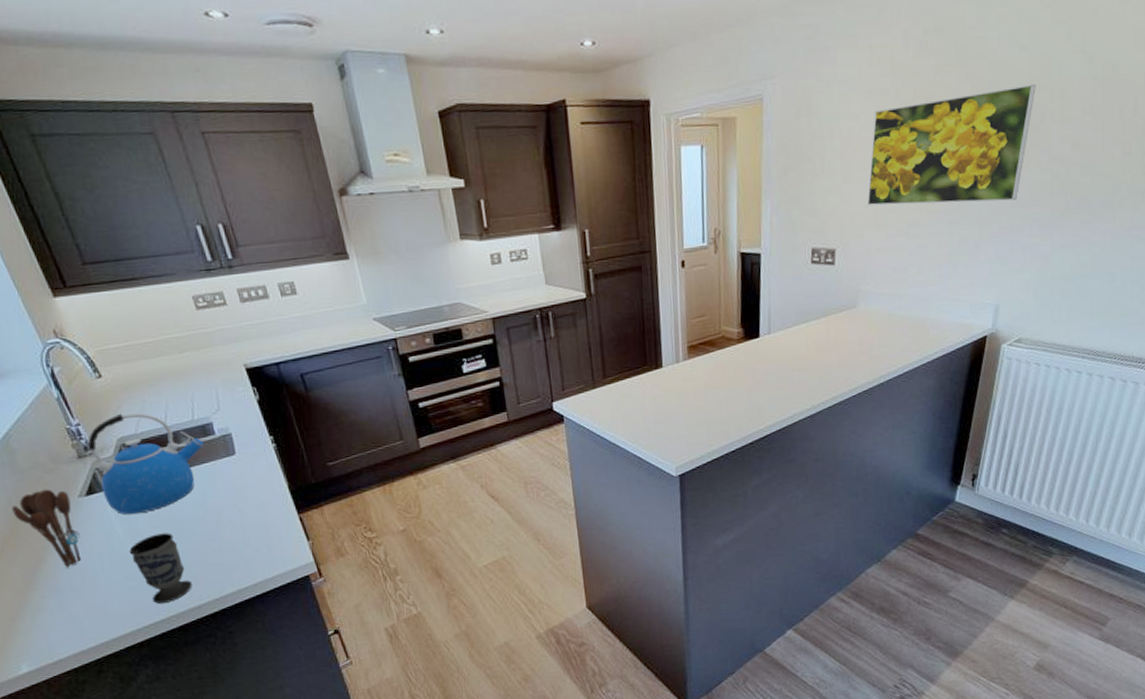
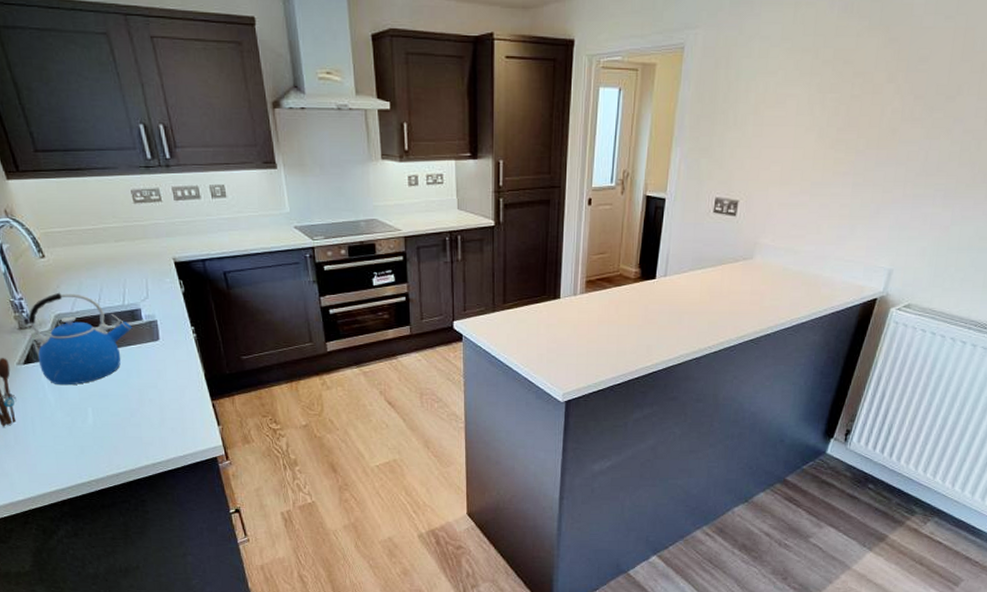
cup: present [129,533,192,604] -> none [58,405,112,468]
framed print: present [867,84,1036,205] -> none [775,54,957,168]

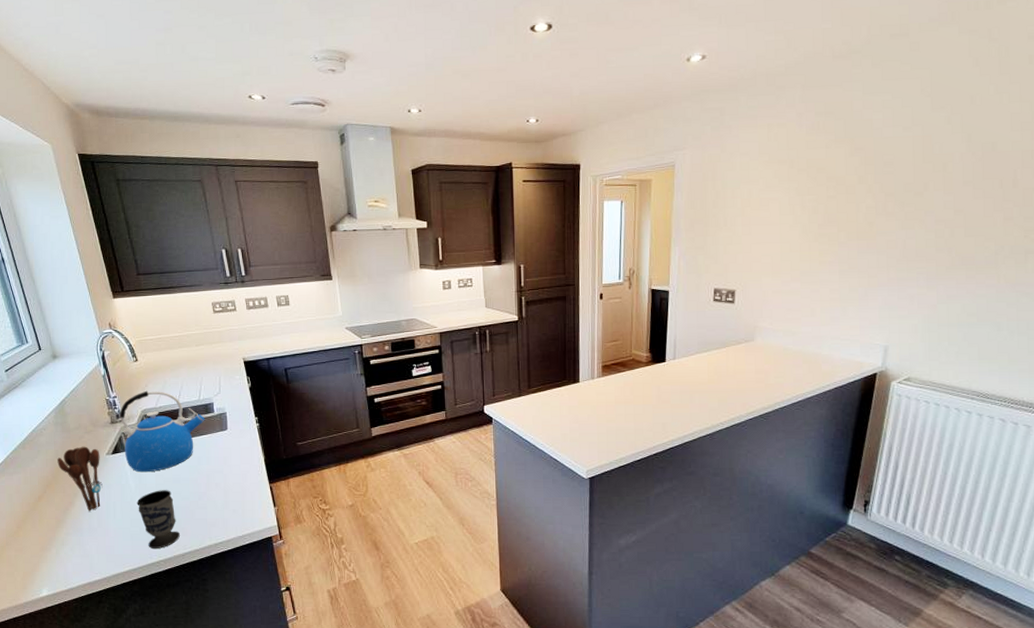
cup: none [58,405,112,468] -> present [137,490,180,548]

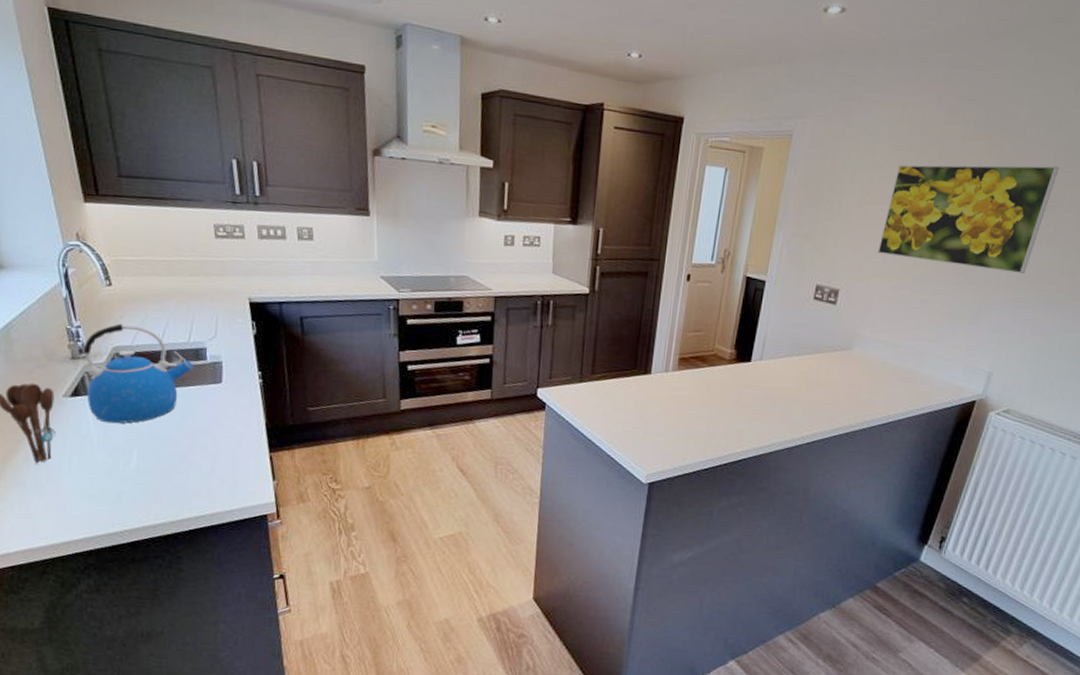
cup: present [137,490,180,548] -> none [99,446,152,516]
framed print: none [765,158,919,256] -> present [877,164,1059,273]

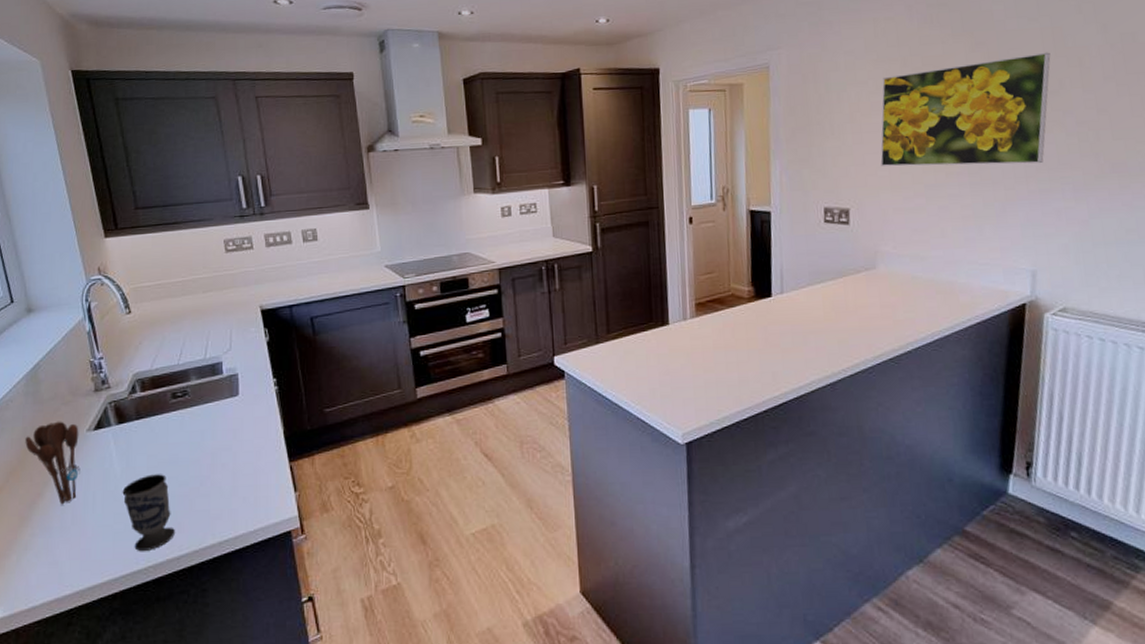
kettle: present [83,323,195,424] -> none [105,349,212,453]
cup: none [99,446,152,516] -> present [122,474,175,551]

